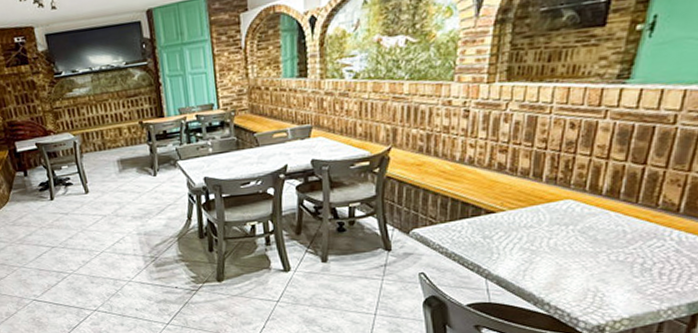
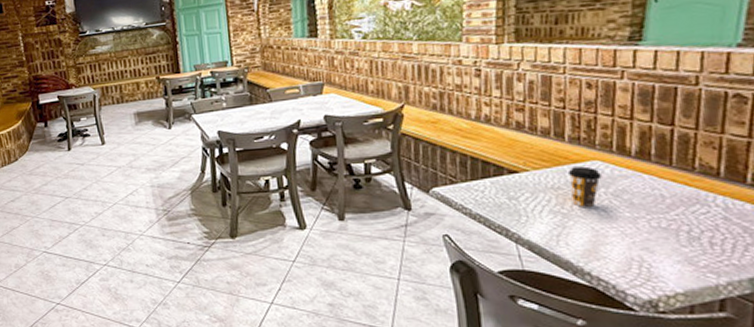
coffee cup: none [541,205,572,245] -> present [567,166,602,208]

